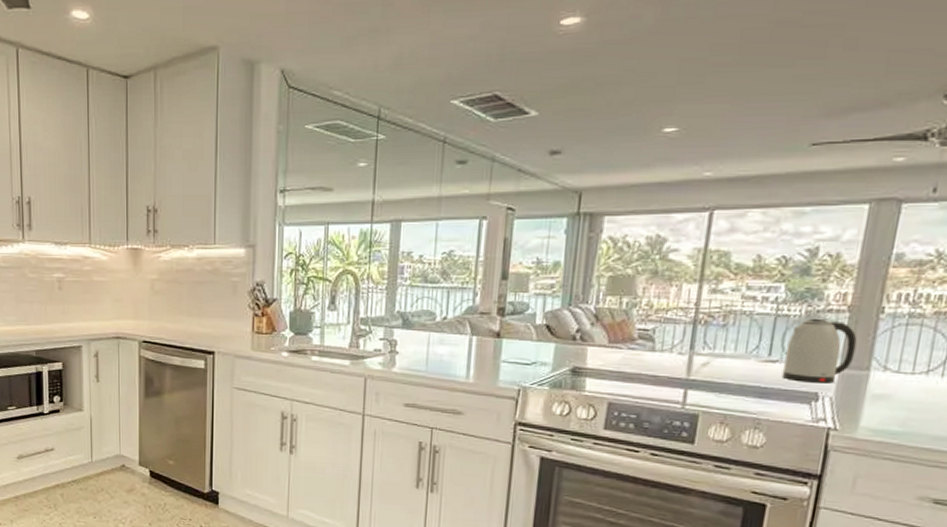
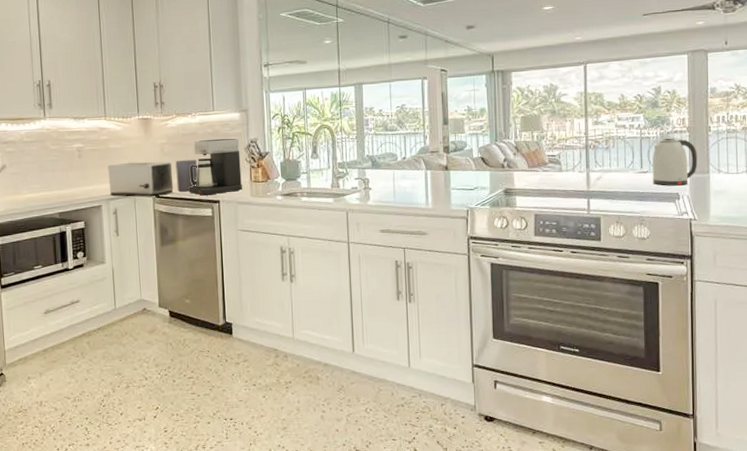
toaster: none [90,299,163,341] -> present [108,161,174,197]
canister: none [167,300,191,339] -> present [175,159,198,192]
coffee maker: none [179,278,243,345] -> present [188,138,242,196]

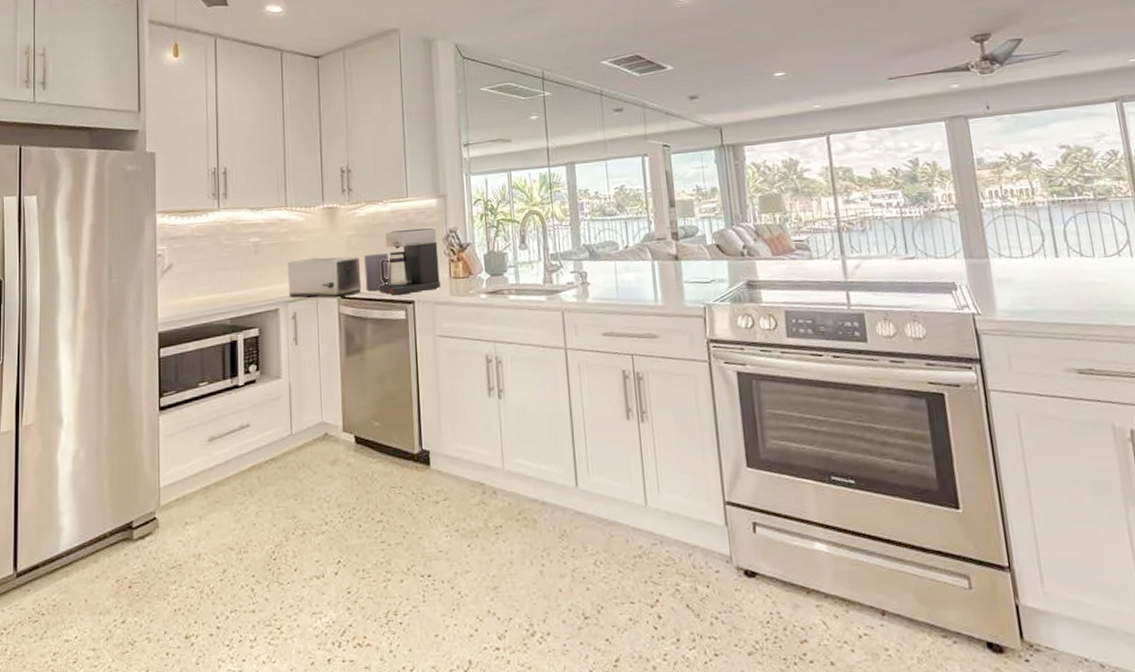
kettle: present [651,138,698,186] -> none [917,217,974,274]

